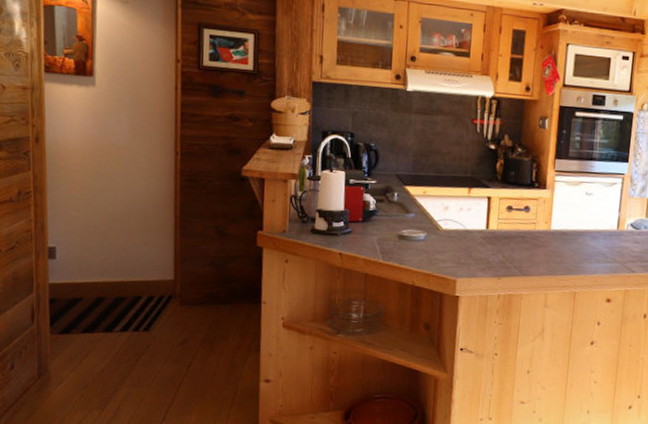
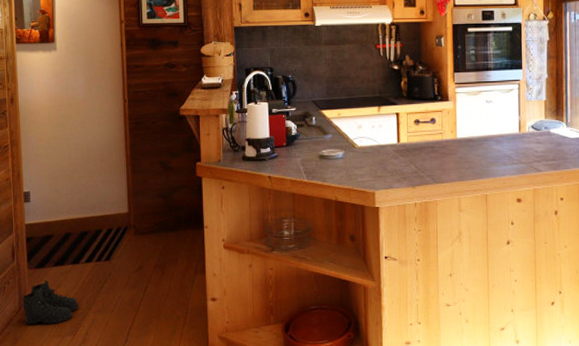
boots: none [41,348,111,397] -> present [22,280,79,325]

